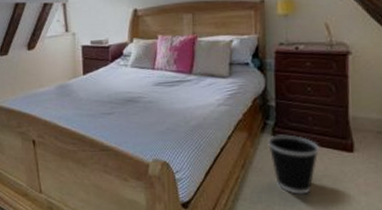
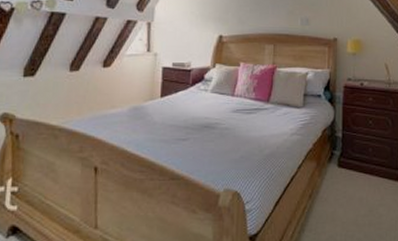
wastebasket: present [267,134,320,194] -> none [333,164,378,224]

